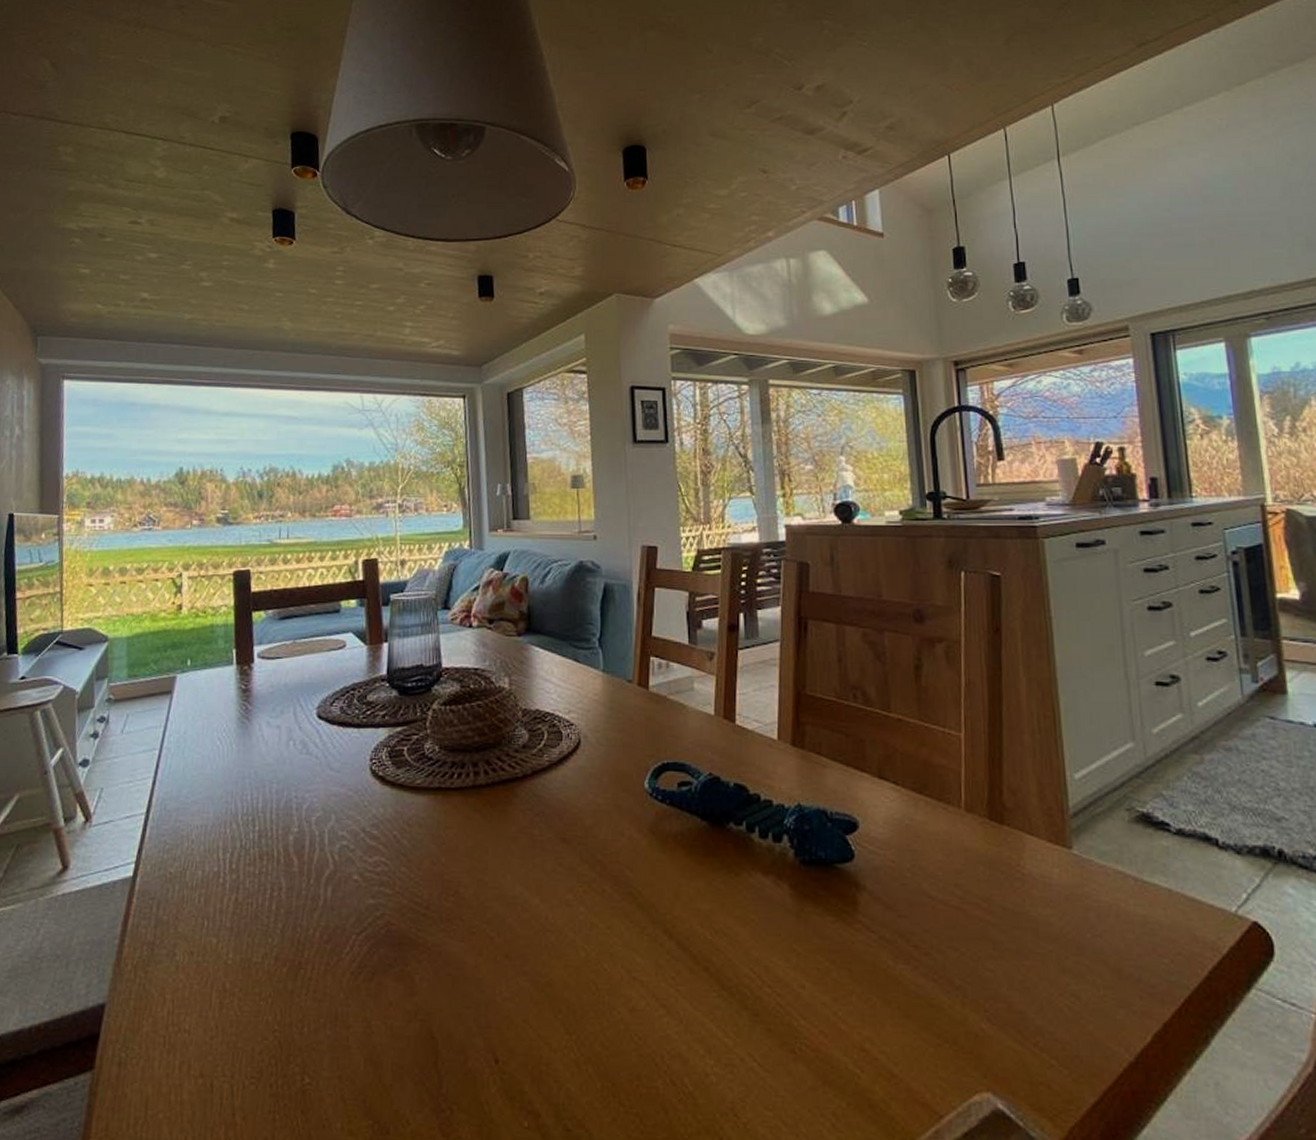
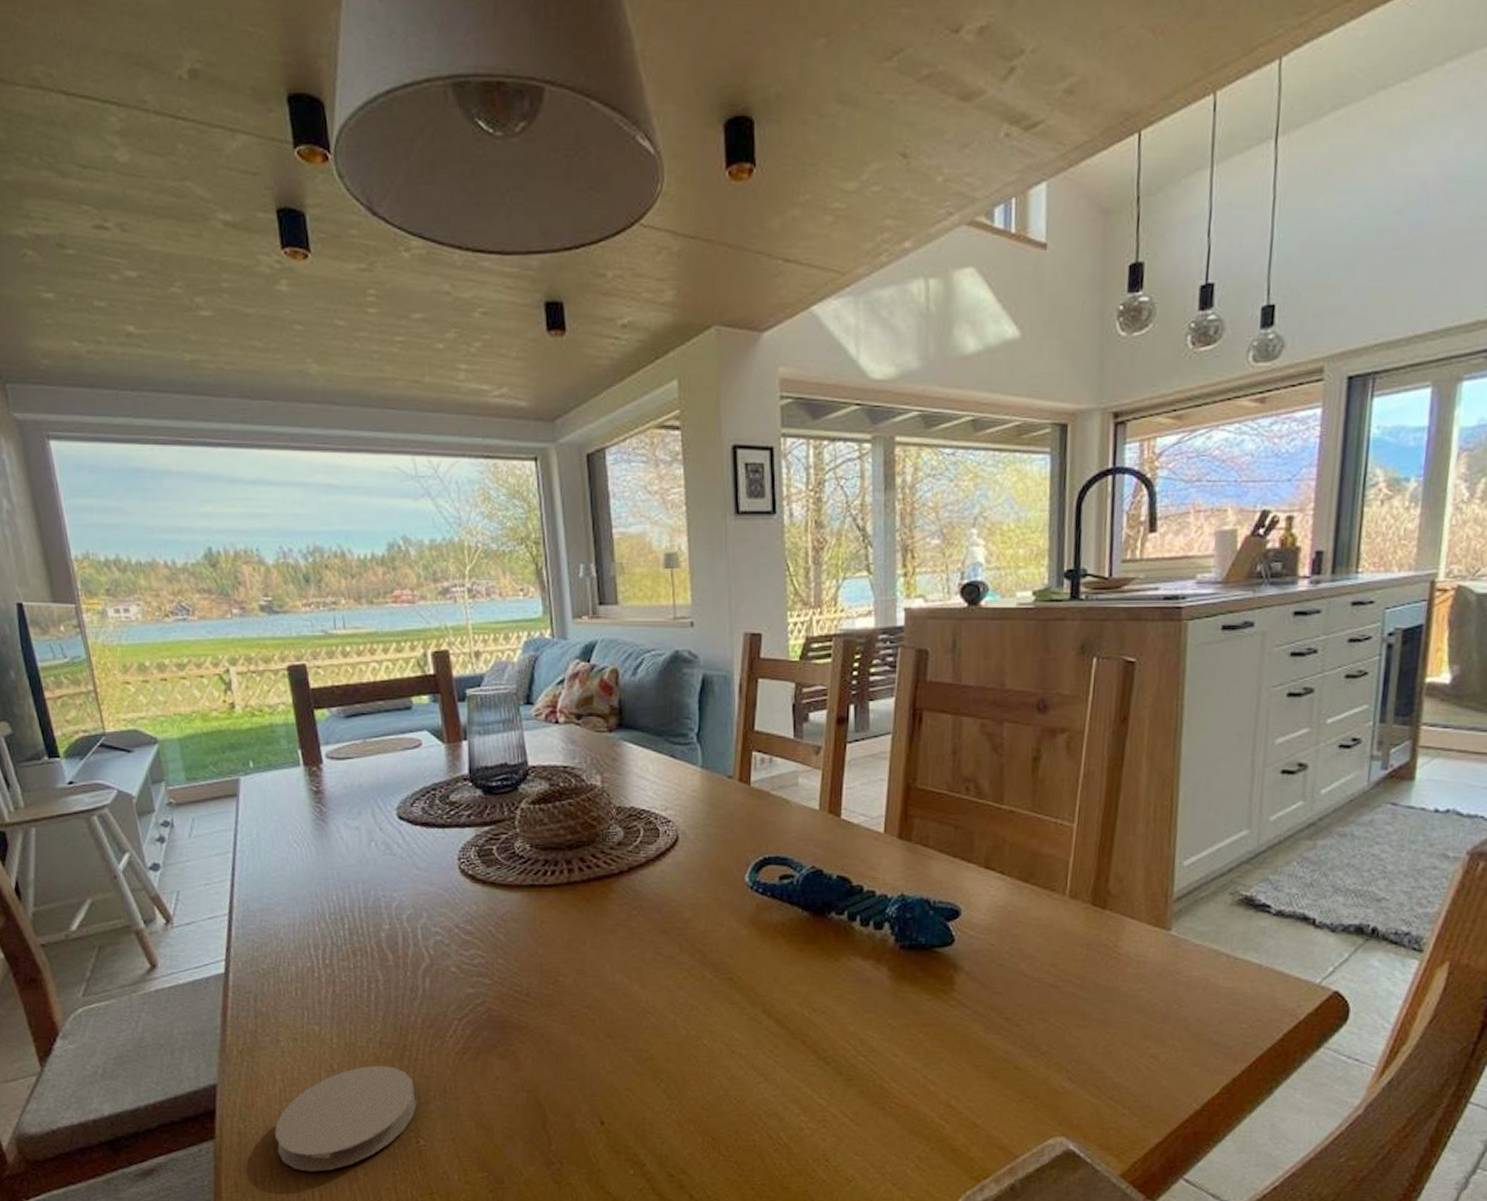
coaster: none [156,985,306,1114] -> present [275,1065,416,1172]

